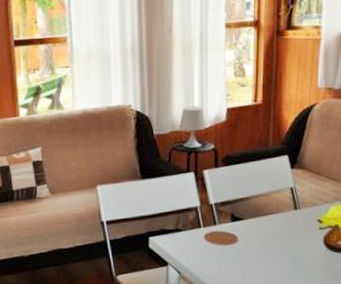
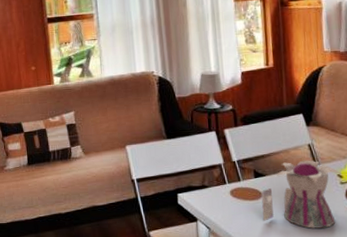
teapot: none [237,204,322,274] -> present [261,160,341,228]

